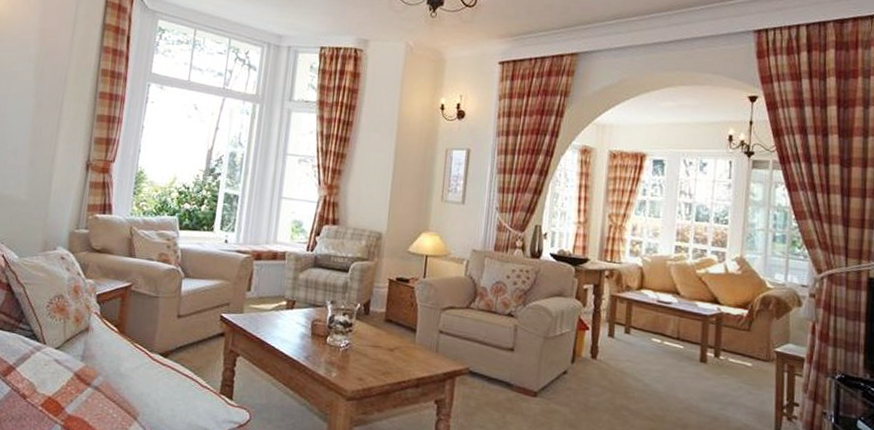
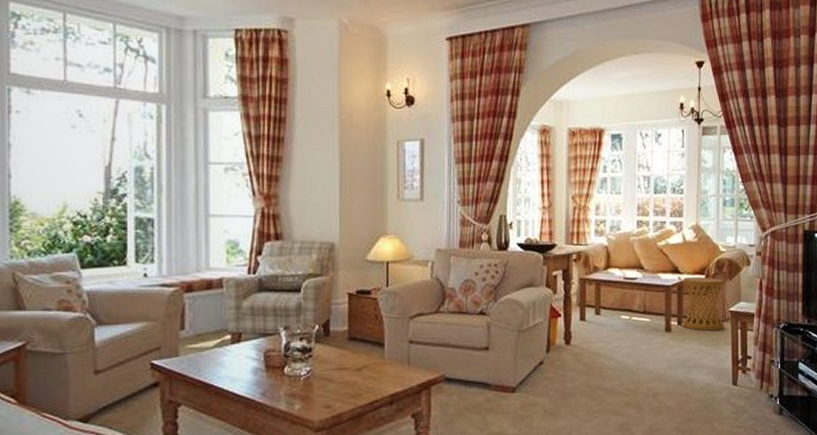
side table: none [719,309,772,370] -> present [682,277,725,331]

